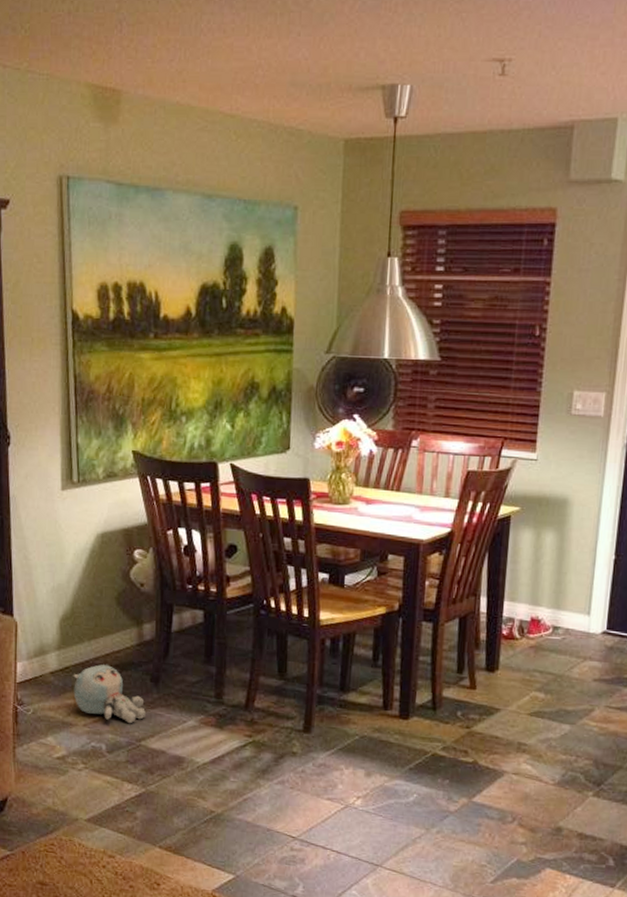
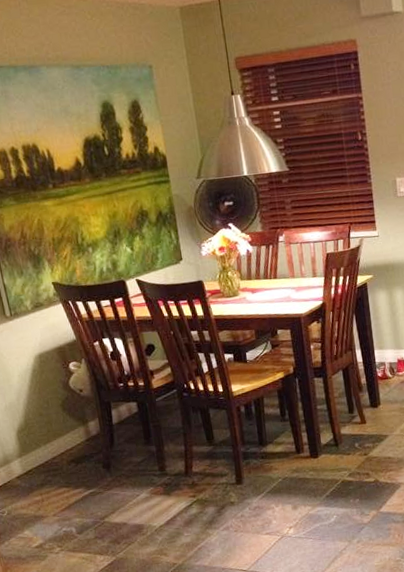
plush toy: present [73,664,145,724] -> none [36,462,104,507]

